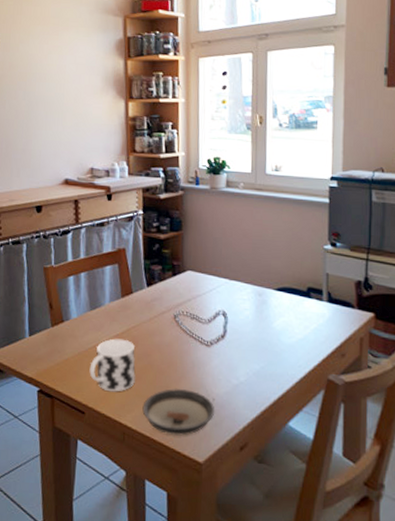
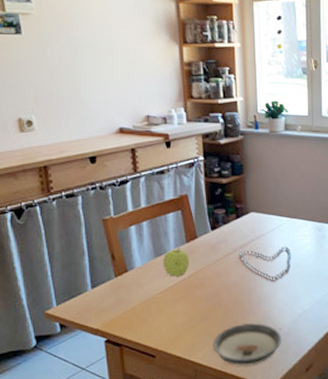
cup: present [89,338,136,392] -> none [157,282,204,334]
fruit: none [97,302,124,332] -> present [163,247,189,277]

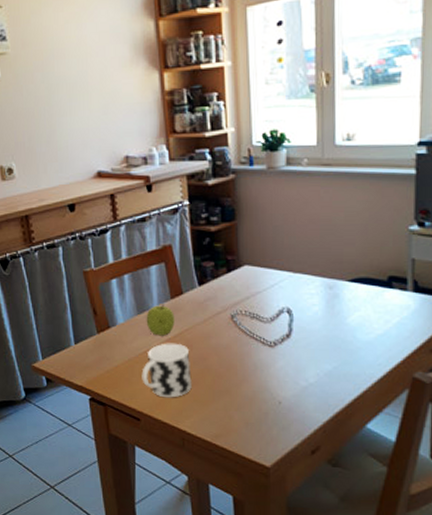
cup: none [157,282,204,334] -> present [141,343,192,398]
saucer: present [213,322,281,367] -> none [201,392,281,441]

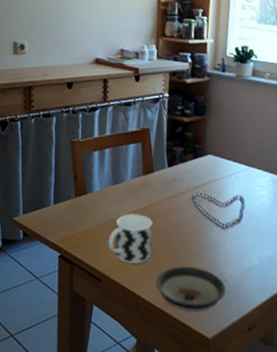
fruit: present [146,304,175,336] -> none [118,178,144,207]
saucer: none [201,392,281,441] -> present [156,265,226,312]

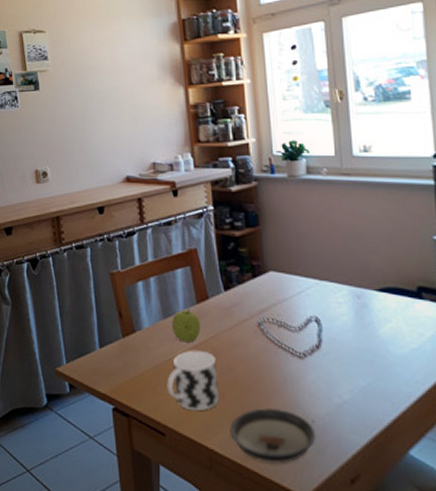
fruit: none [118,178,144,207] -> present [171,308,201,343]

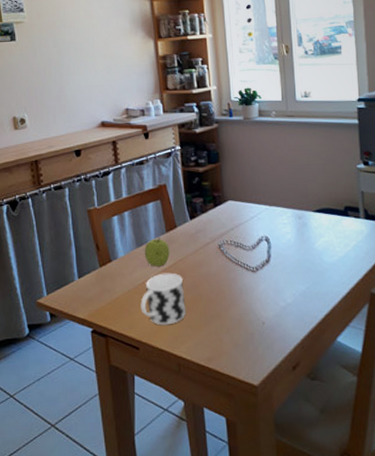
saucer: present [230,407,315,464] -> none [195,315,265,362]

